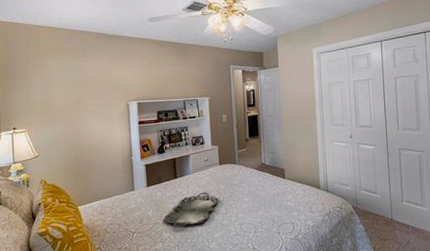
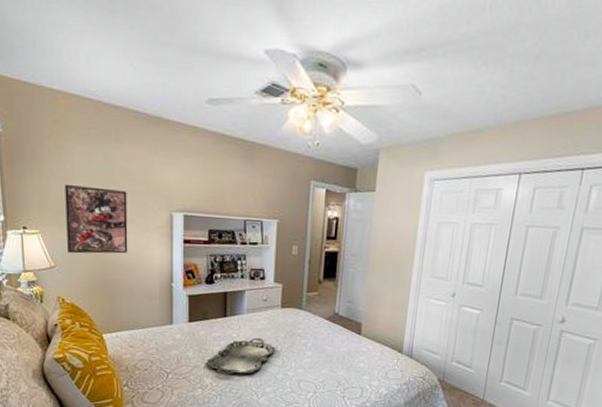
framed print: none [45,90,96,144] -> present [64,185,128,254]

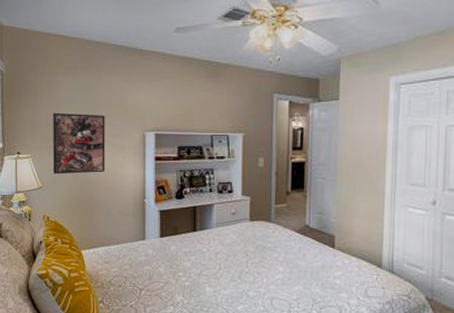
serving tray: present [205,337,275,374] -> none [176,252,246,291]

